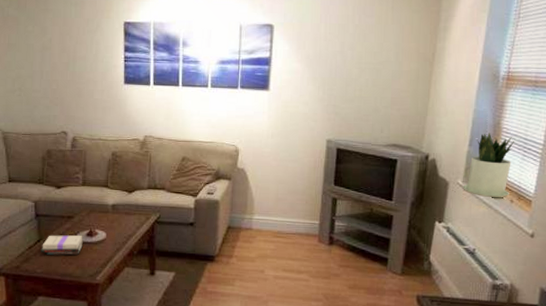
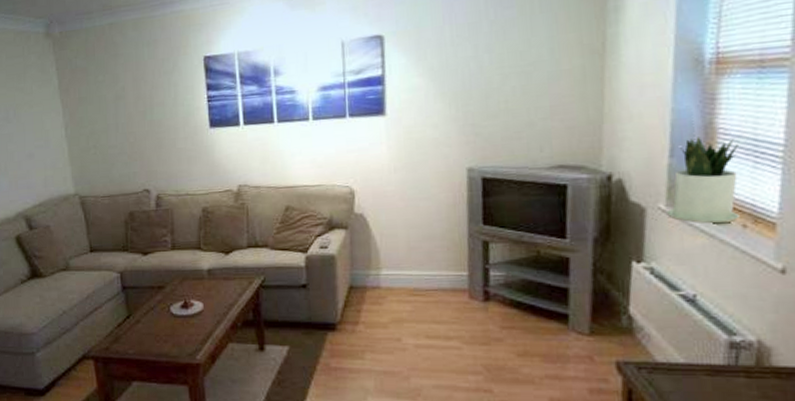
books: present [41,235,83,256] -> none [131,307,178,333]

